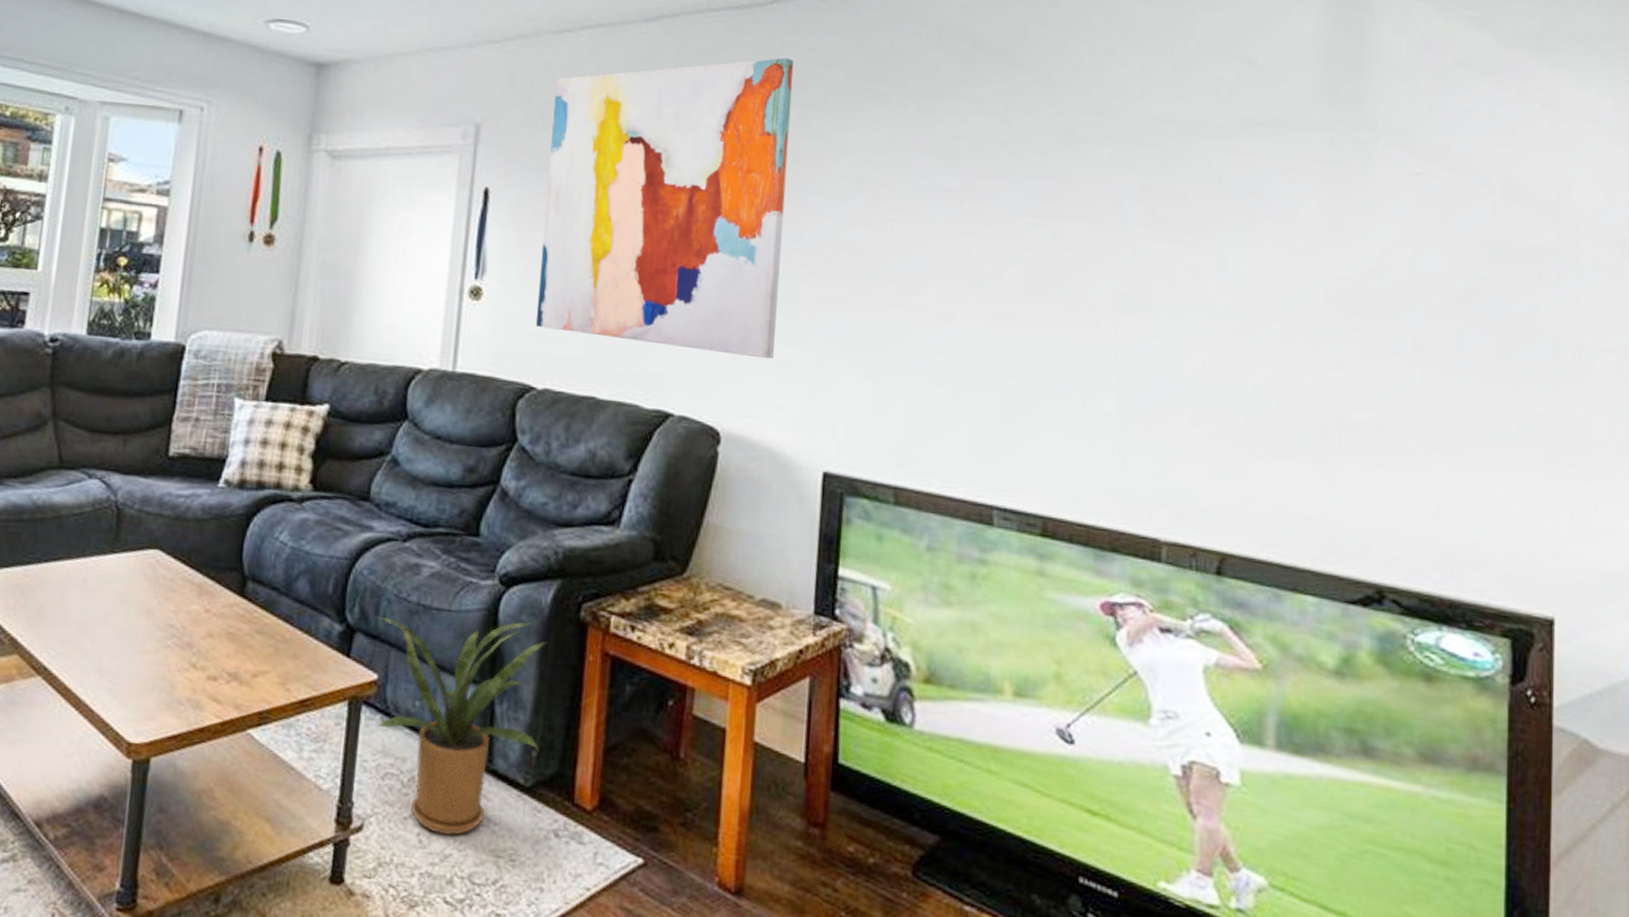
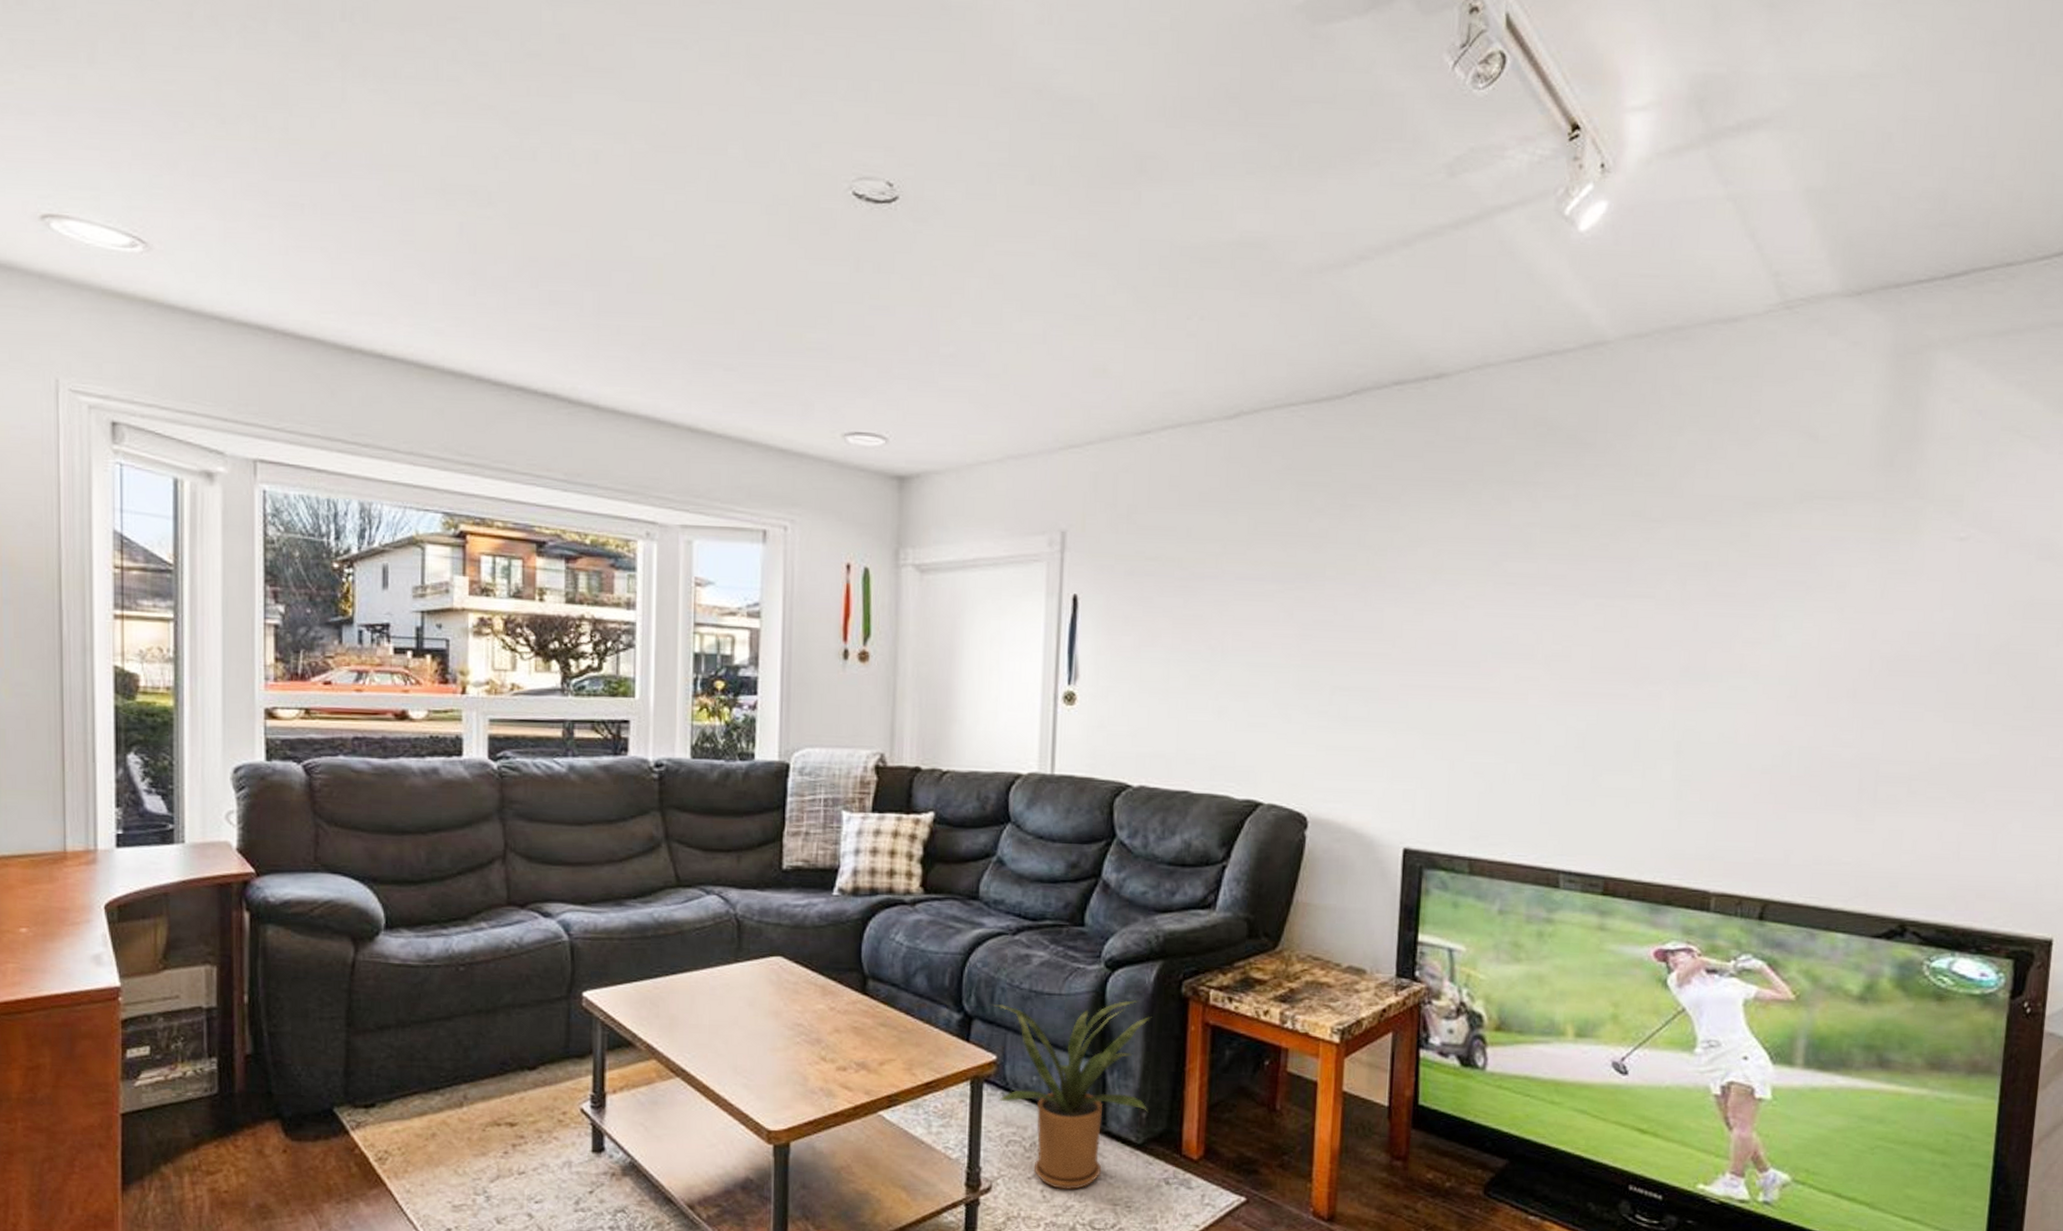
wall art: present [535,57,794,359] -> none [1128,450,1373,747]

